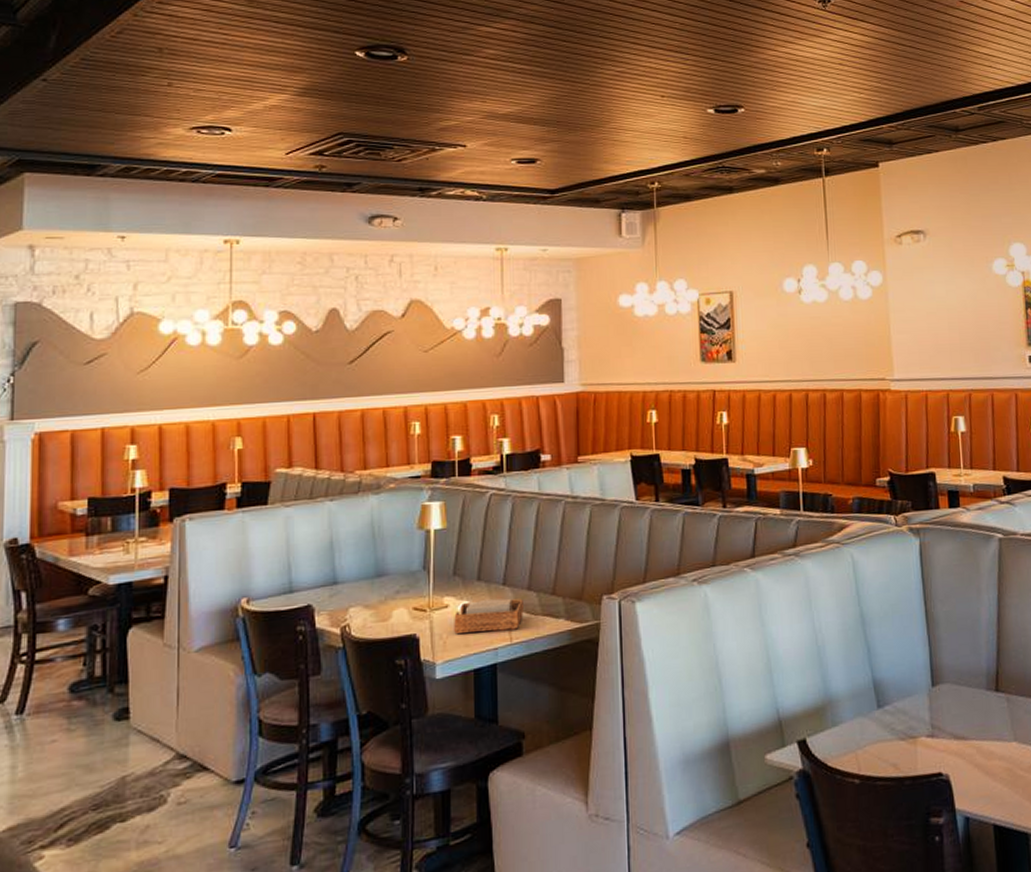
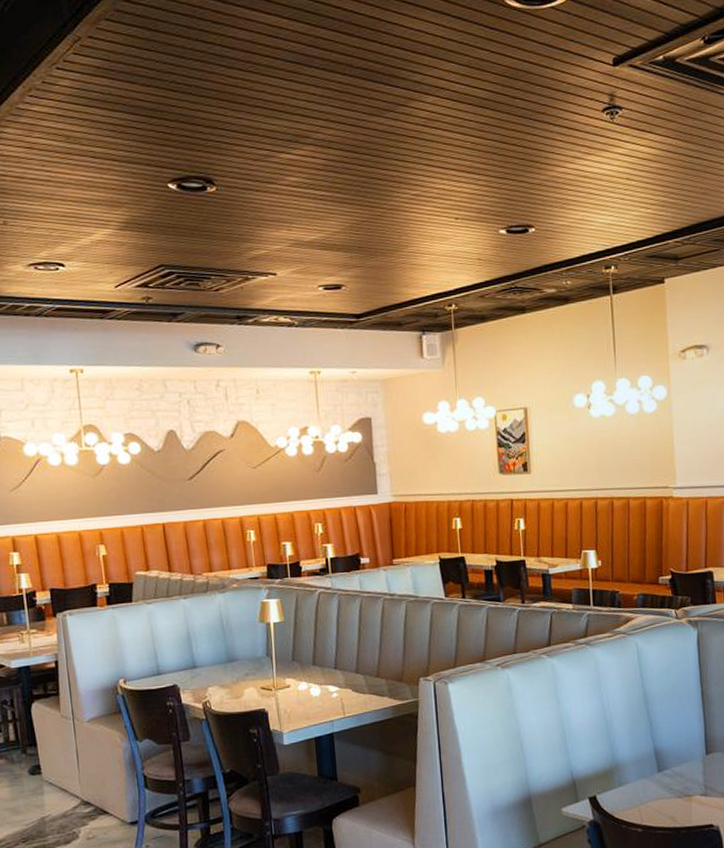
napkin holder: present [454,598,523,635] -> none [295,679,354,709]

